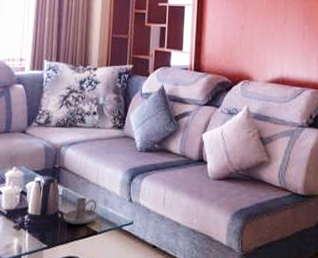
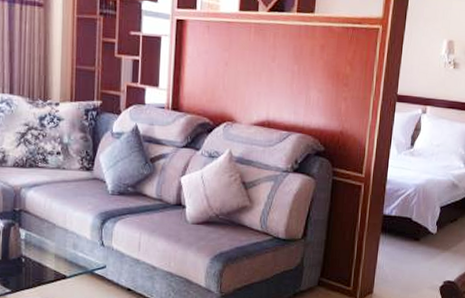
candle holder: present [63,197,98,225] -> none [28,241,66,269]

